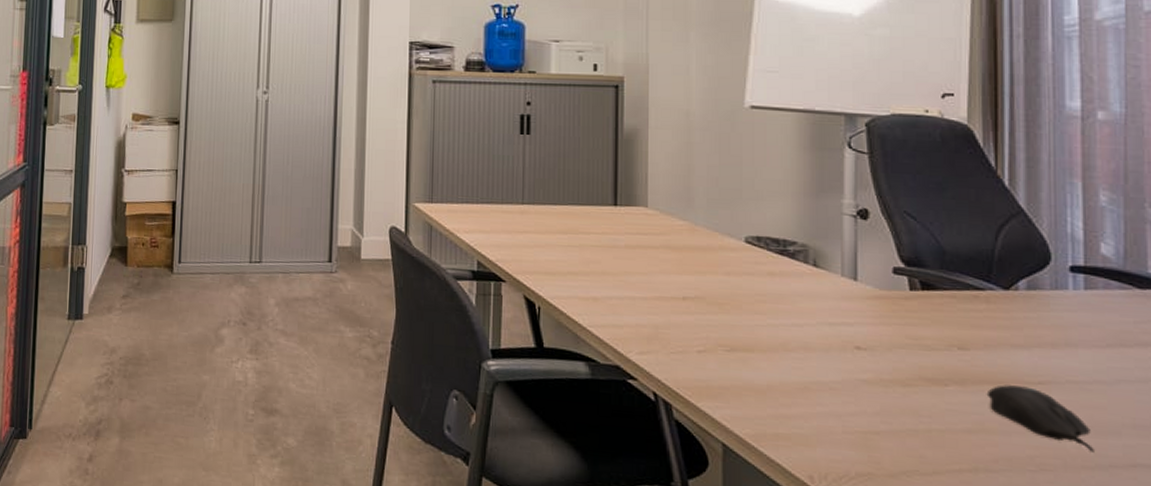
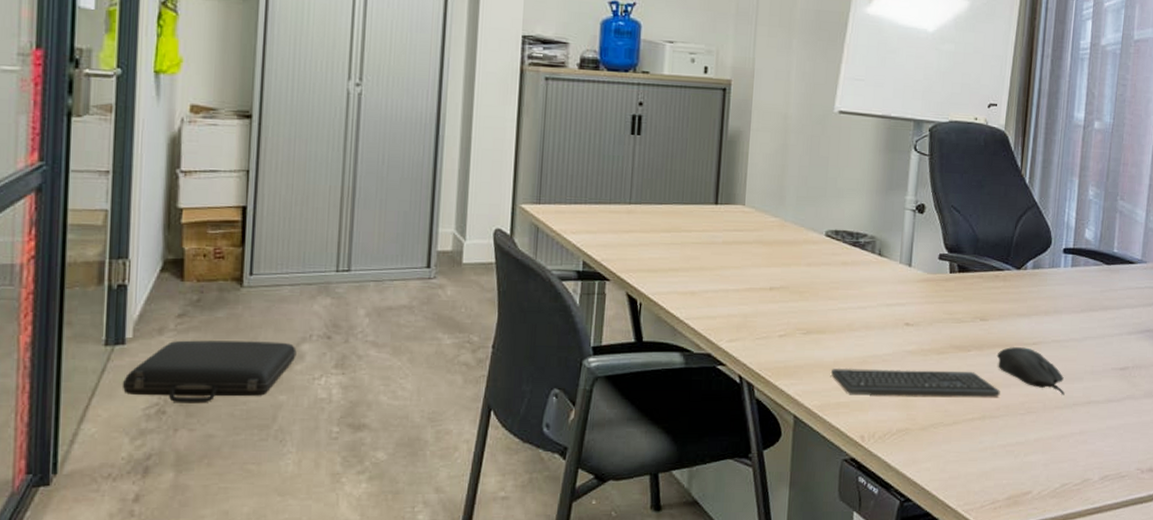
briefcase: none [80,318,217,377] -> present [122,340,297,404]
computer keyboard: none [765,392,997,446] -> present [831,367,1000,397]

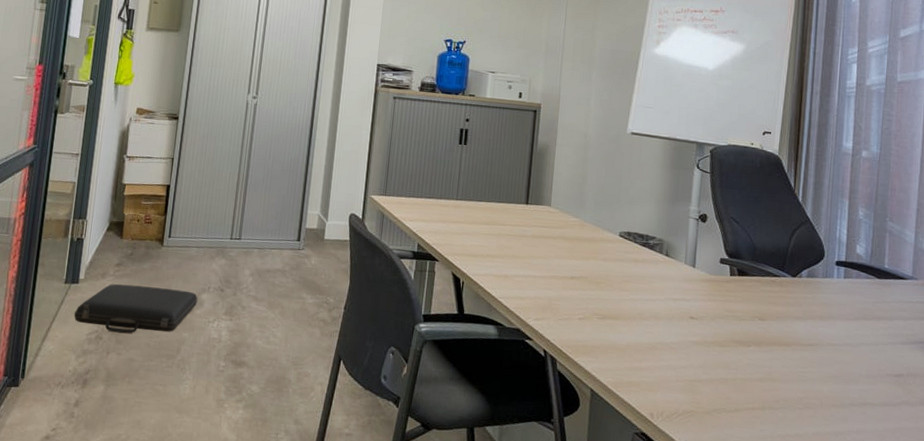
computer keyboard: present [831,367,1000,397] -> none [624,350,779,391]
computer mouse: present [996,347,1065,395] -> none [775,346,841,395]

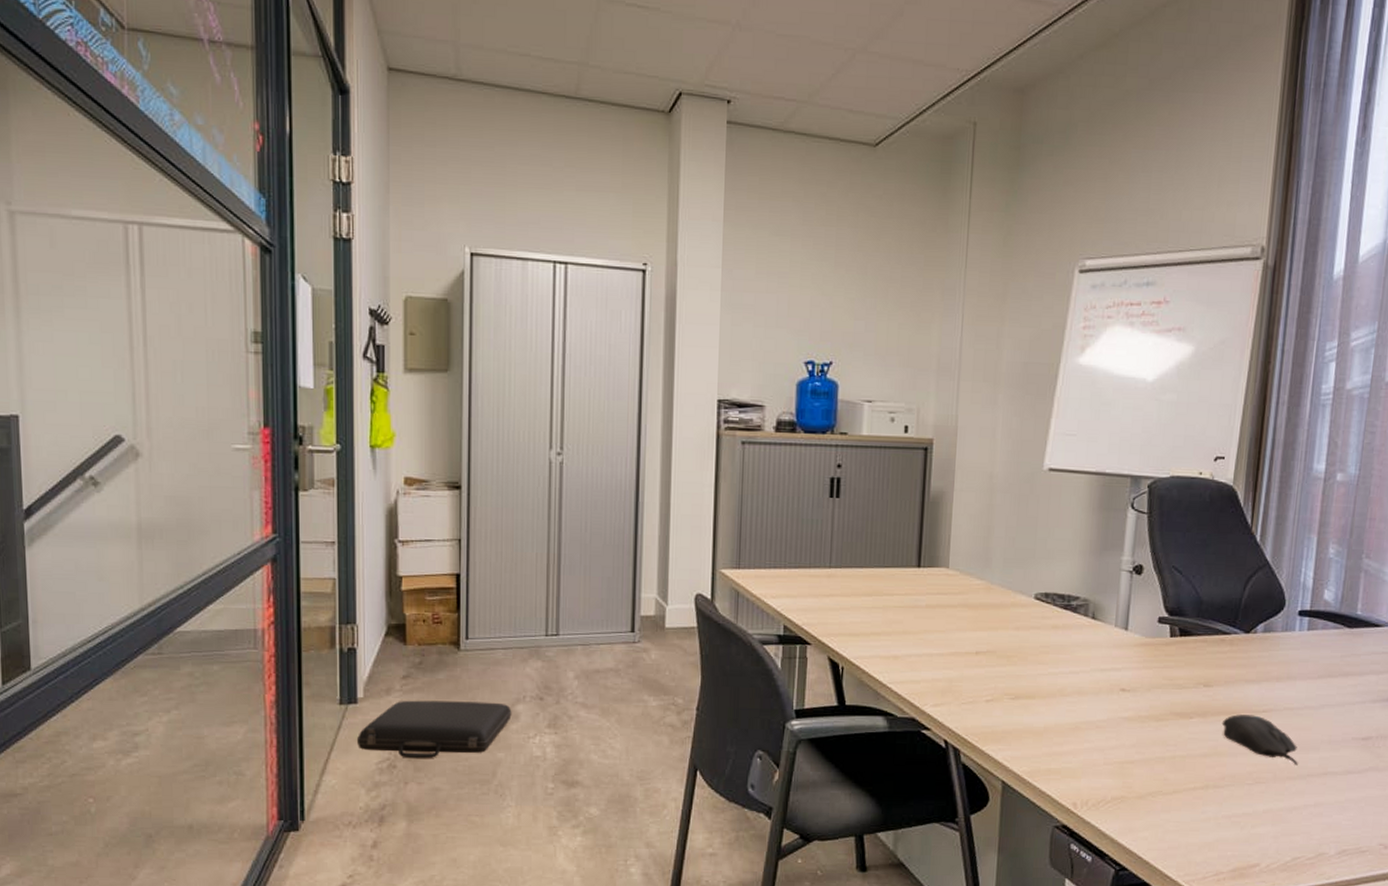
computer mouse: none [775,346,841,395] -> present [1221,714,1298,766]

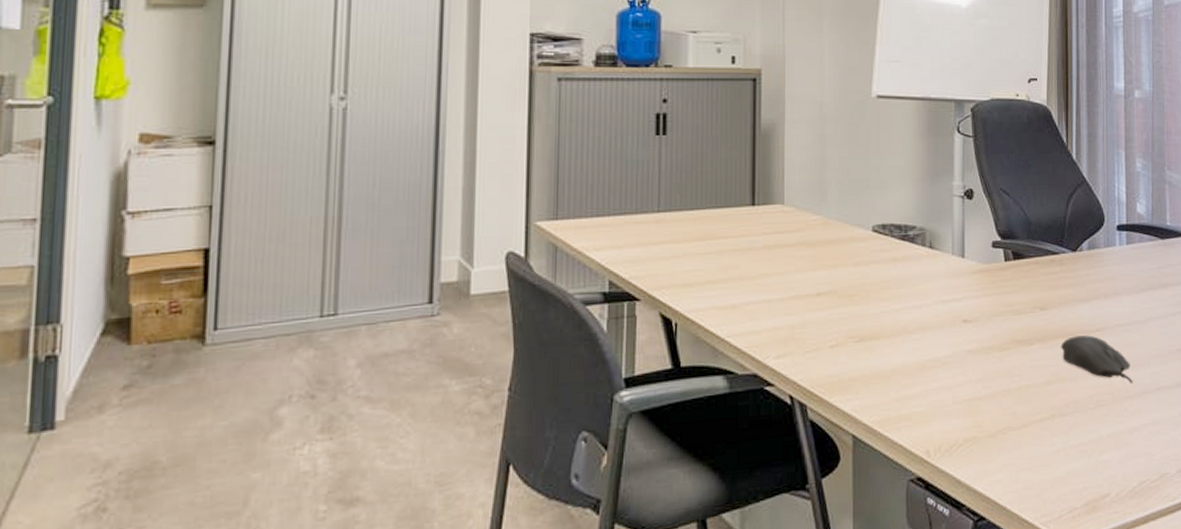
briefcase: present [356,700,512,759] -> none [50,407,273,496]

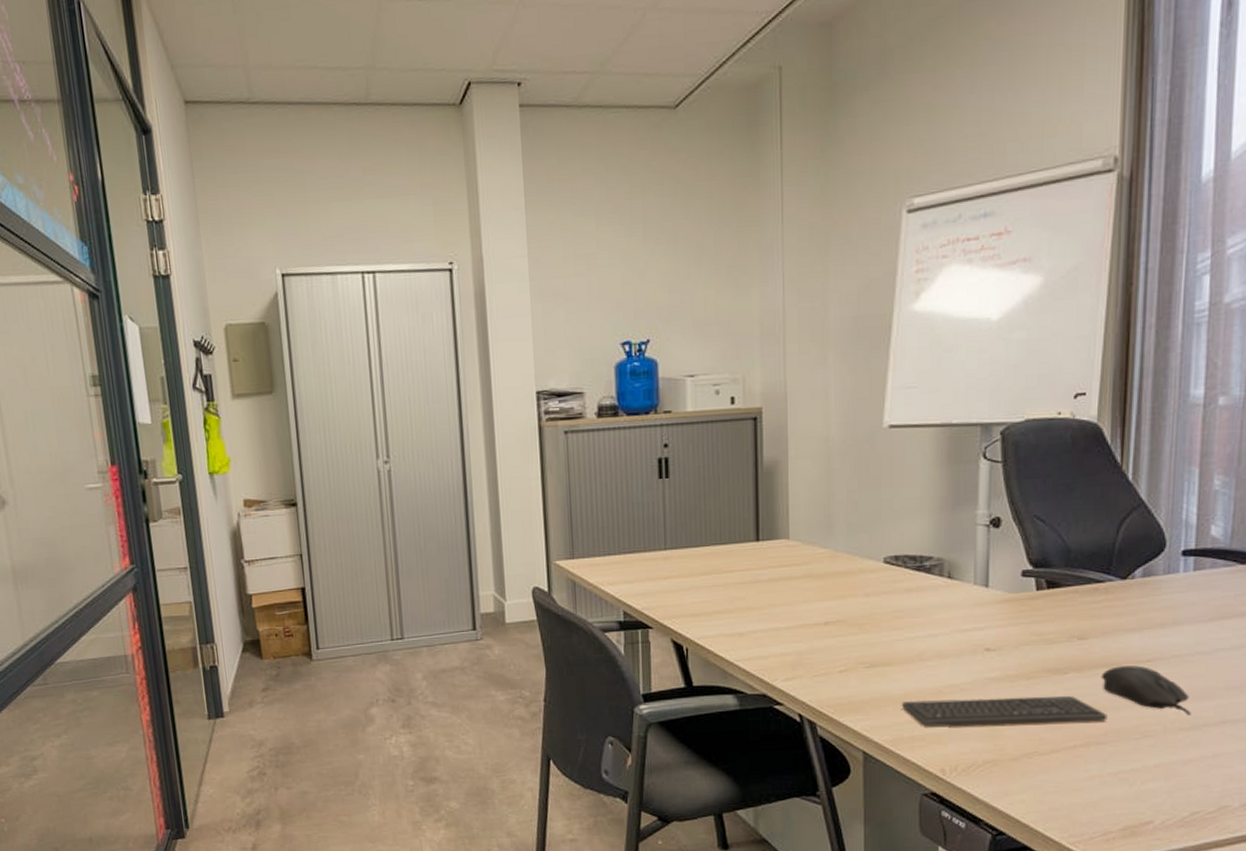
computer keyboard: none [889,367,1068,405] -> present [902,696,1108,727]

